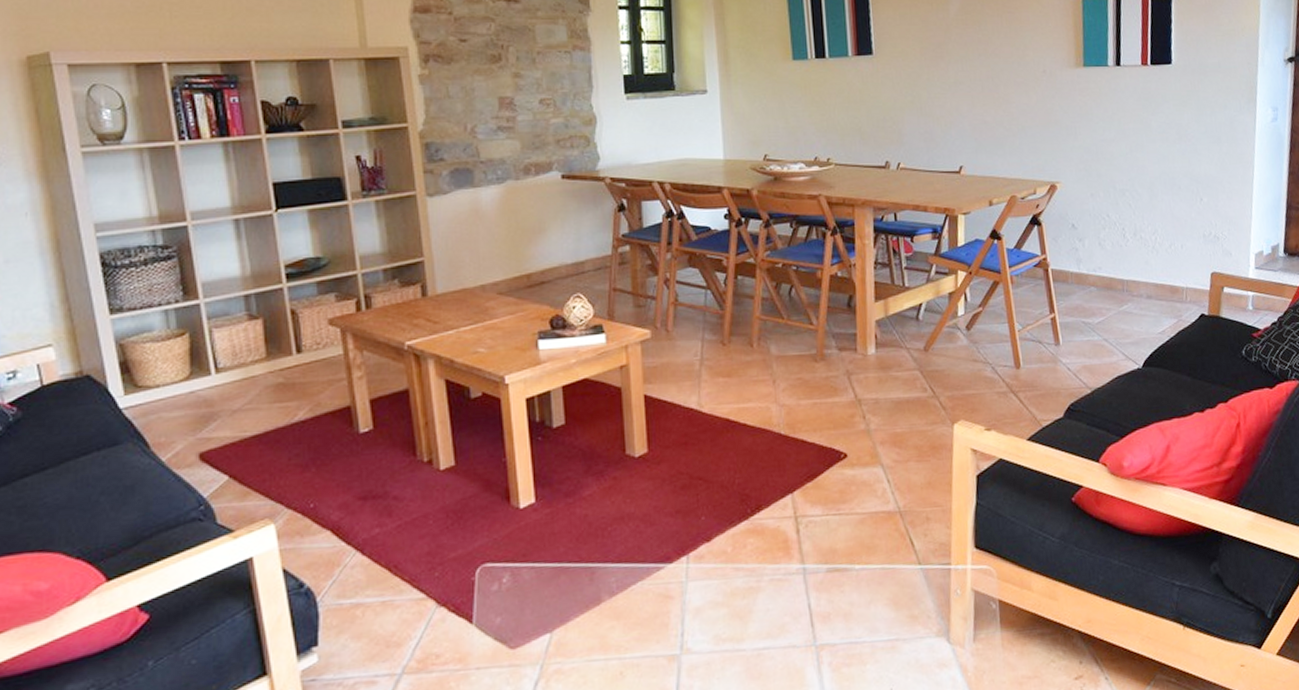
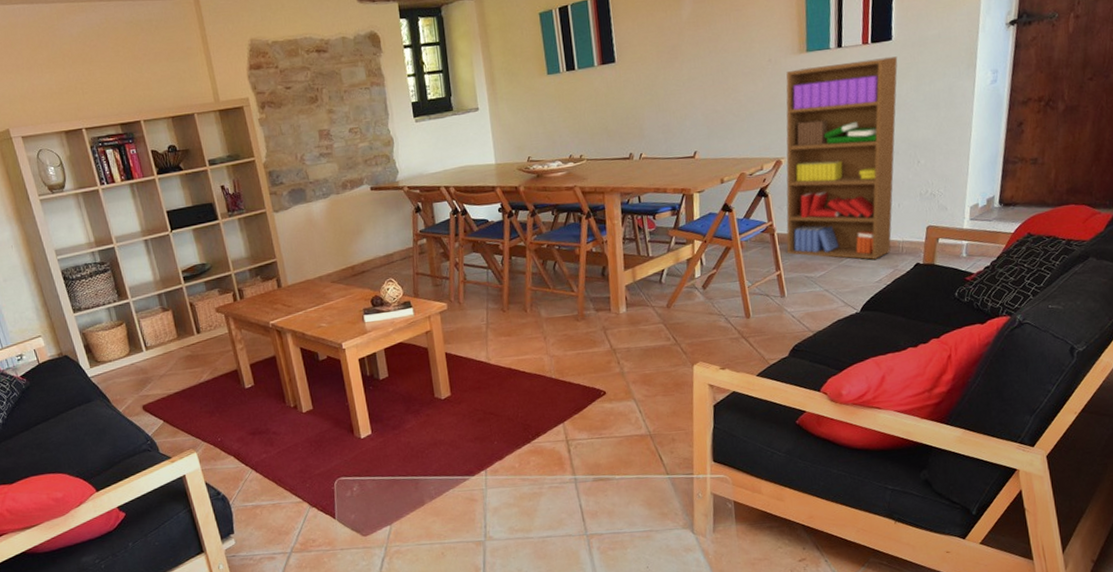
bookshelf: none [1061,82,1178,307] -> present [786,56,898,260]

